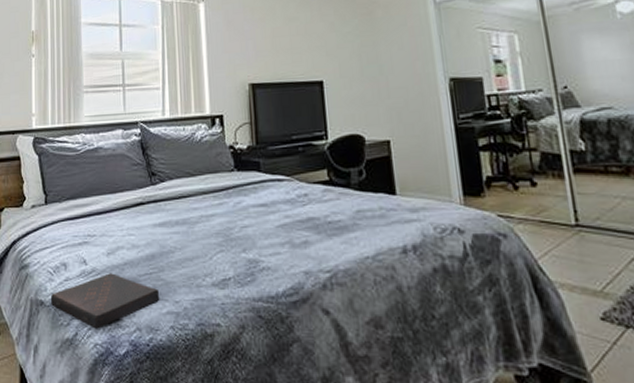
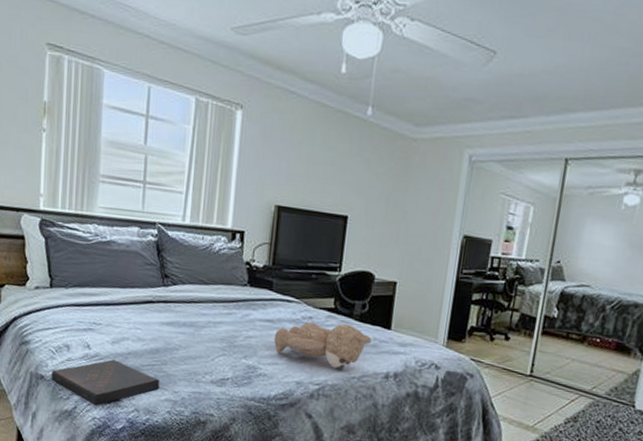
teddy bear: none [271,197,378,251] -> present [274,322,372,370]

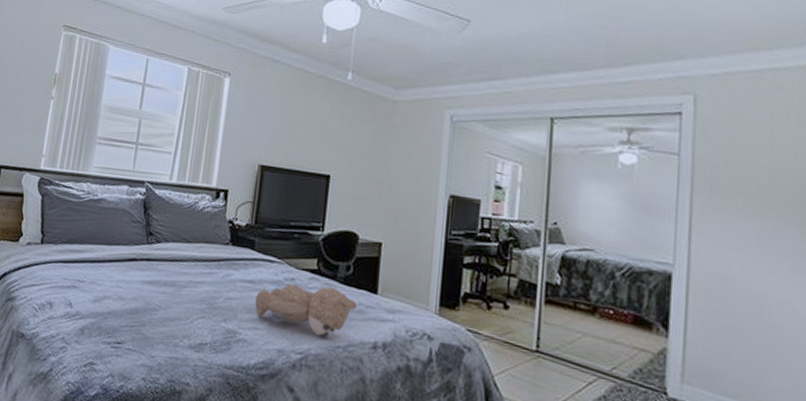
book: present [51,359,160,406] -> none [31,318,137,369]

